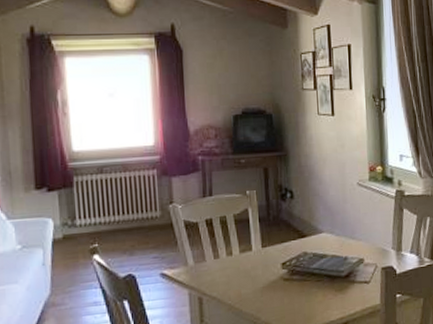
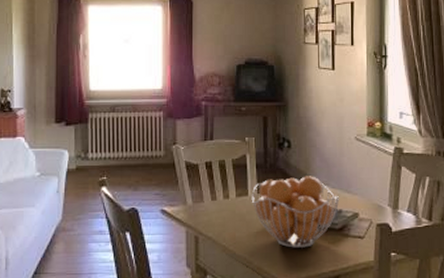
fruit basket: none [255,225,345,300] -> present [251,176,340,248]

